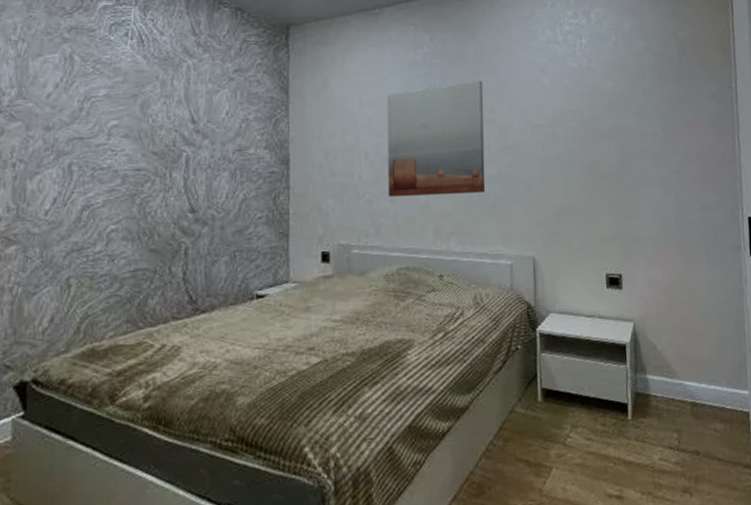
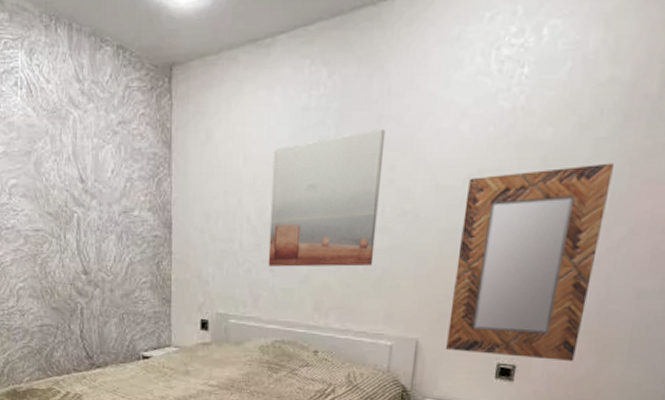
home mirror: none [555,107,667,267] -> present [446,163,614,361]

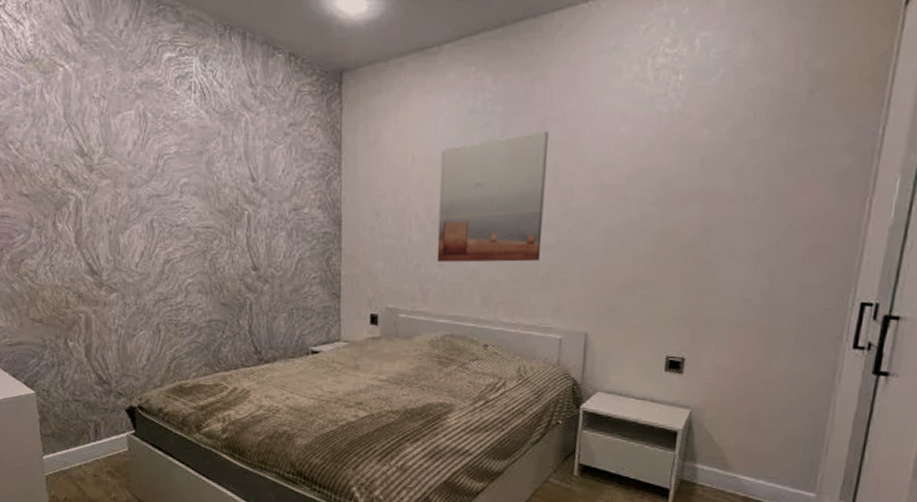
home mirror: present [446,163,614,361] -> none [615,163,769,353]

